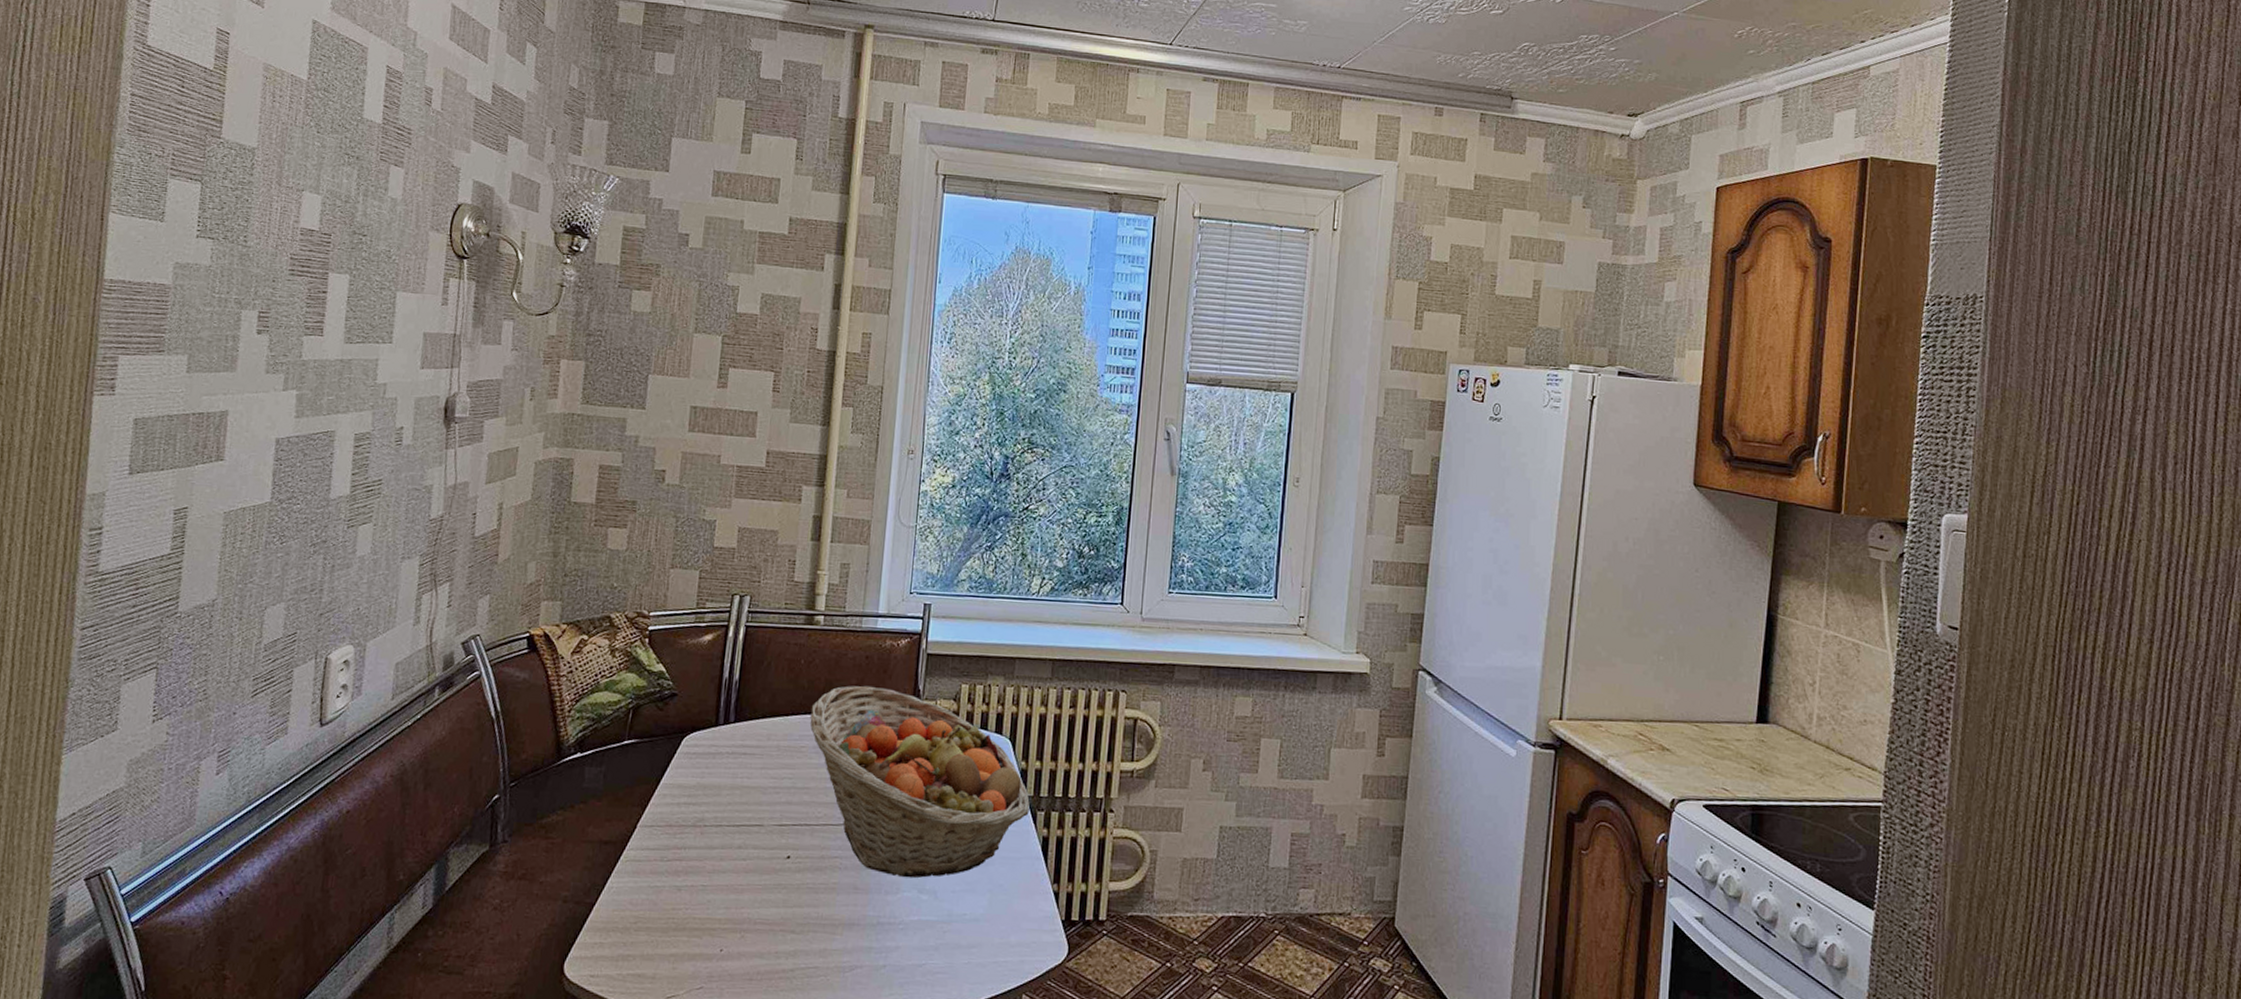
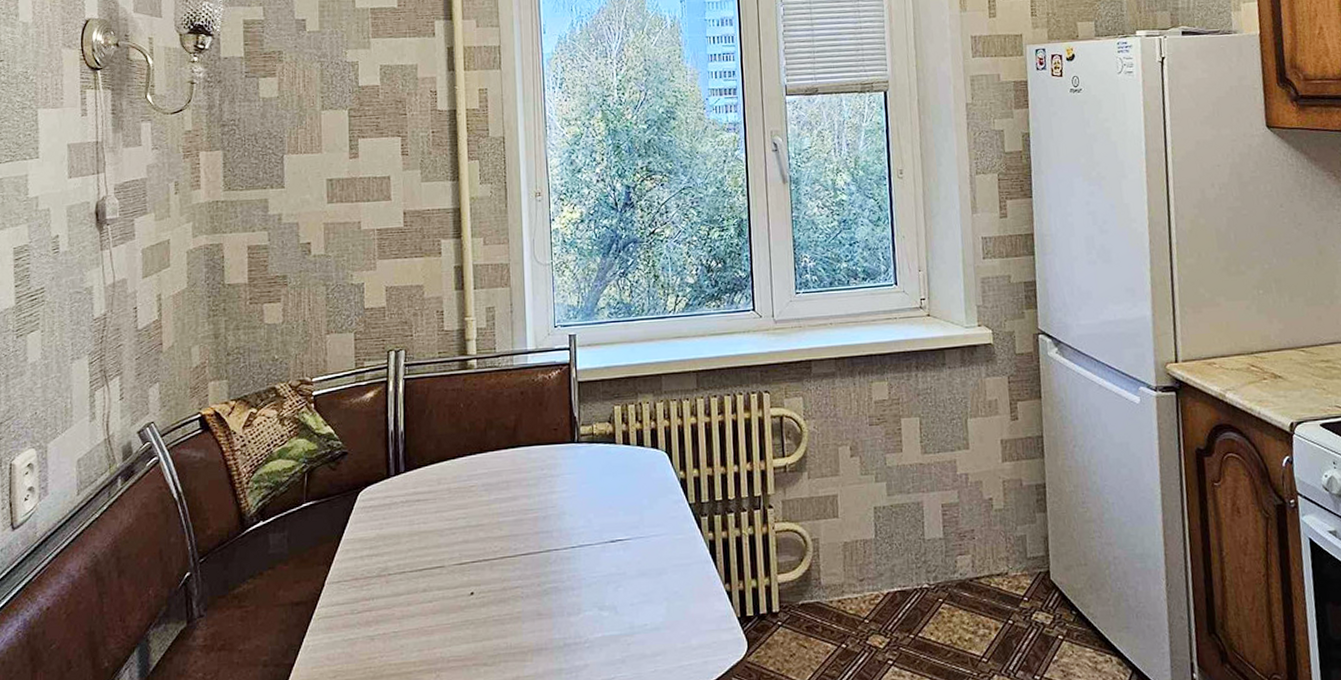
fruit basket: present [809,685,1030,878] -> none [475,419,693,598]

